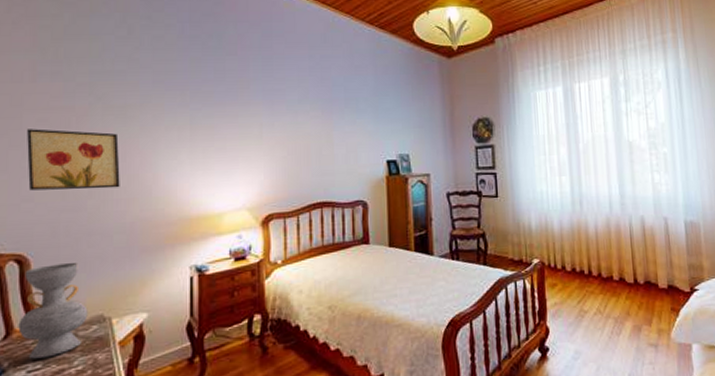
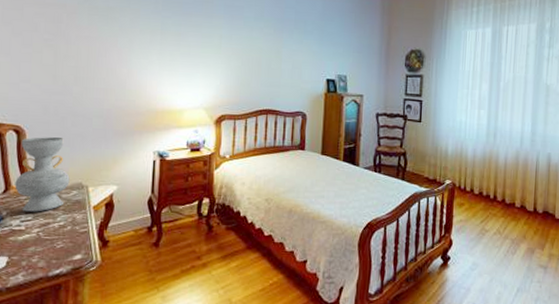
wall art: present [27,129,120,191] -> none [26,20,101,79]

